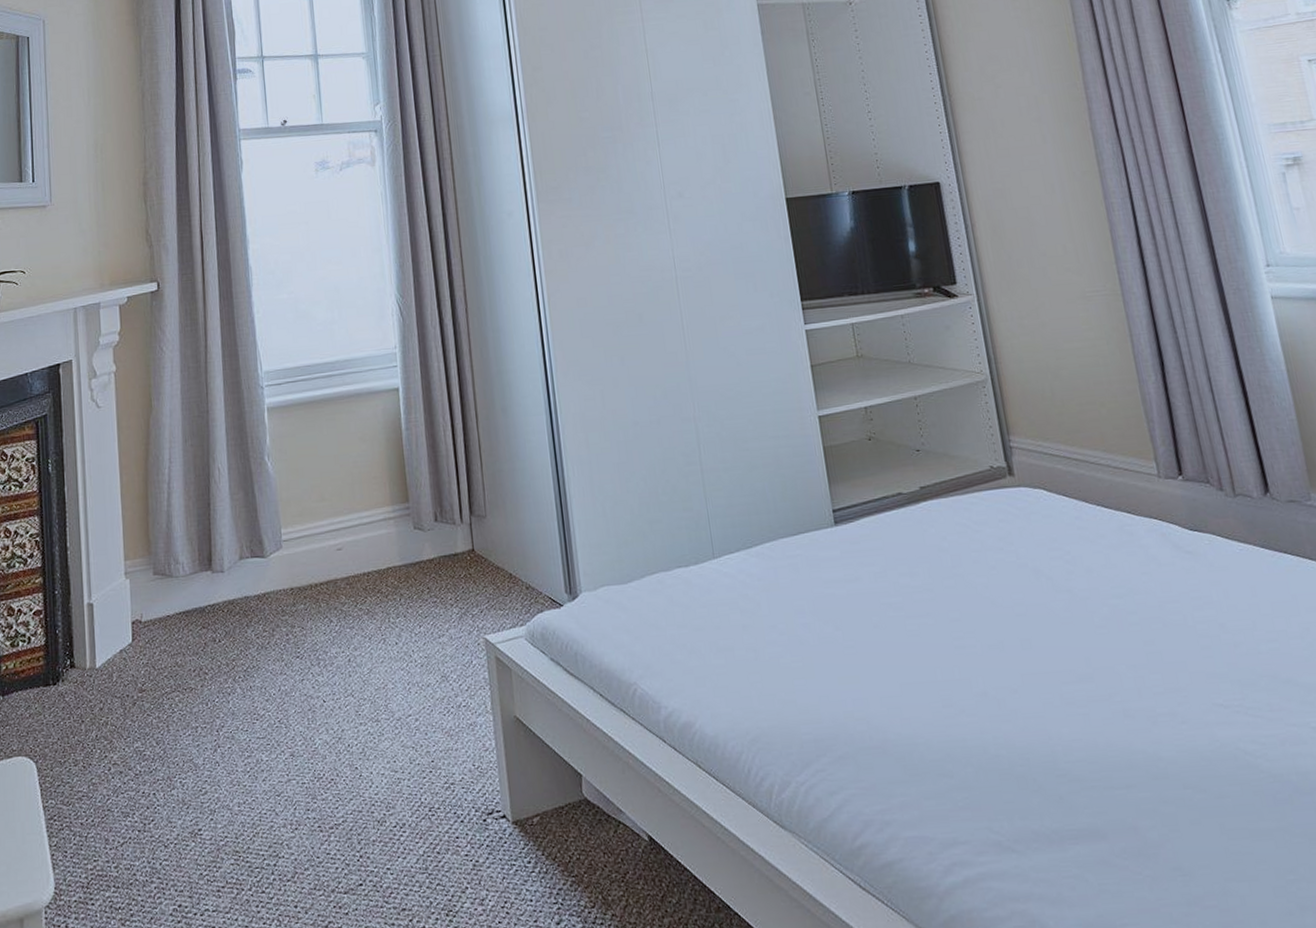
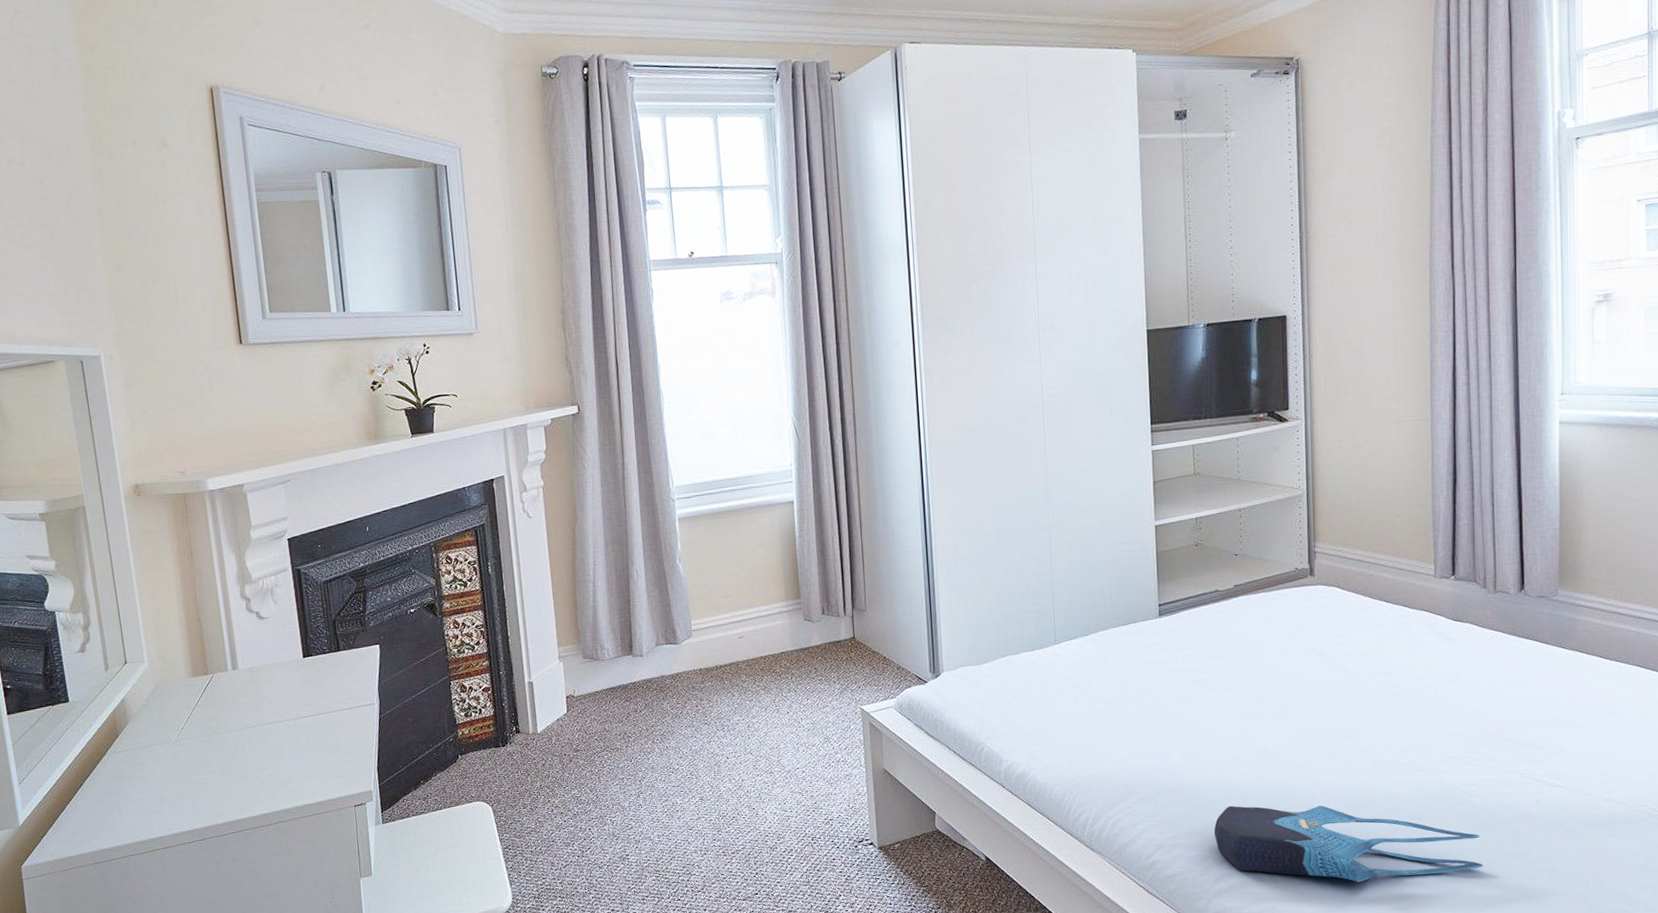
tote bag: none [934,768,1289,876] -> present [1214,805,1483,883]

